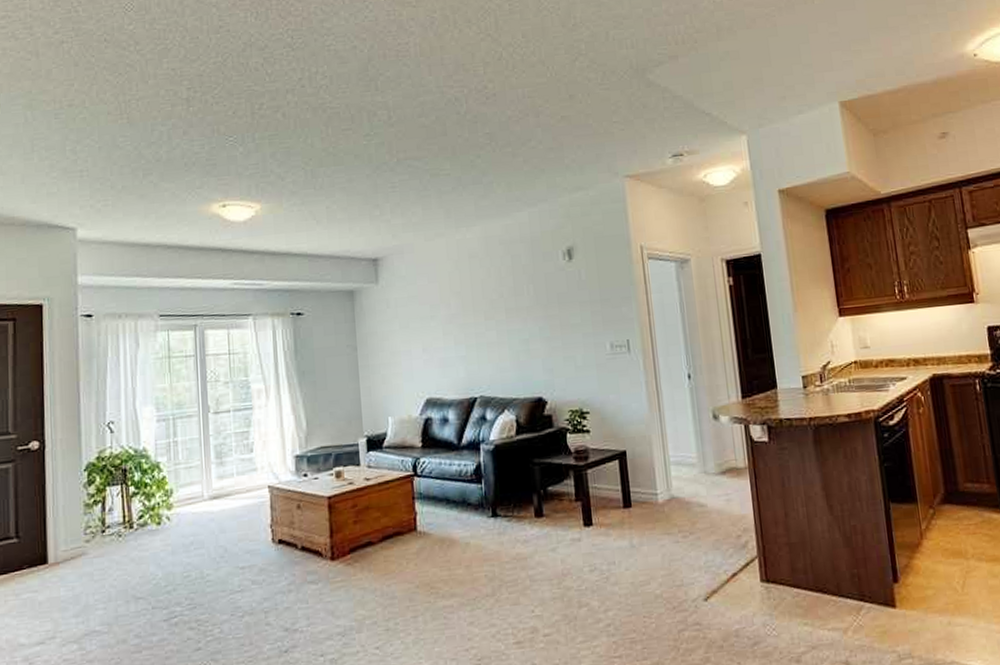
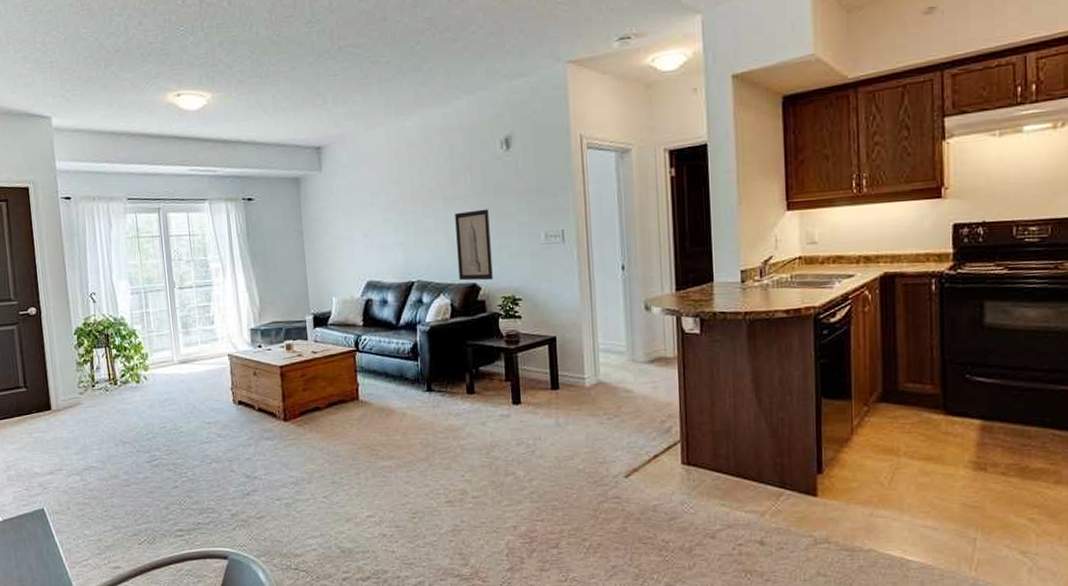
wall art: none [518,320,560,395] -> present [455,209,493,281]

